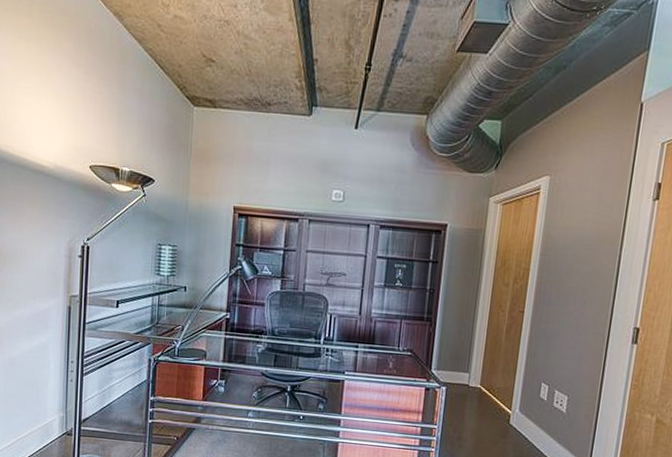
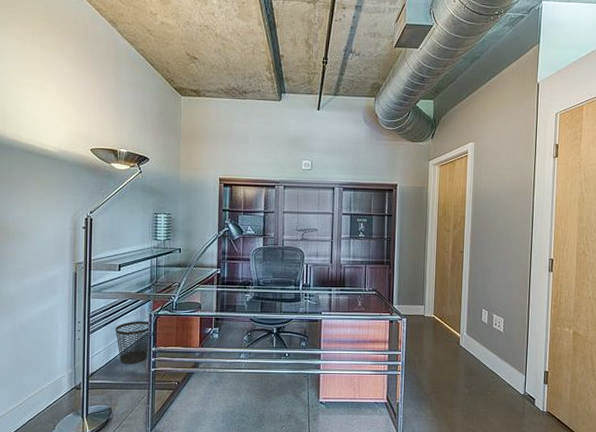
wastebasket: none [110,365,149,413] -> present [115,321,151,364]

